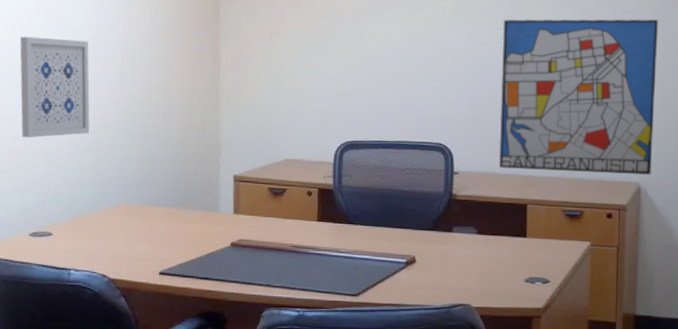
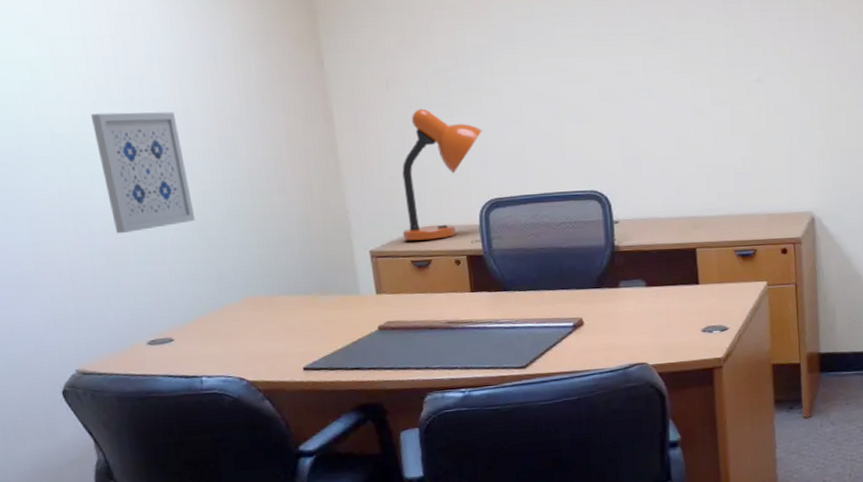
desk lamp: none [264,58,347,171] -> present [402,108,482,241]
wall art: present [498,19,658,175] -> none [649,27,825,212]

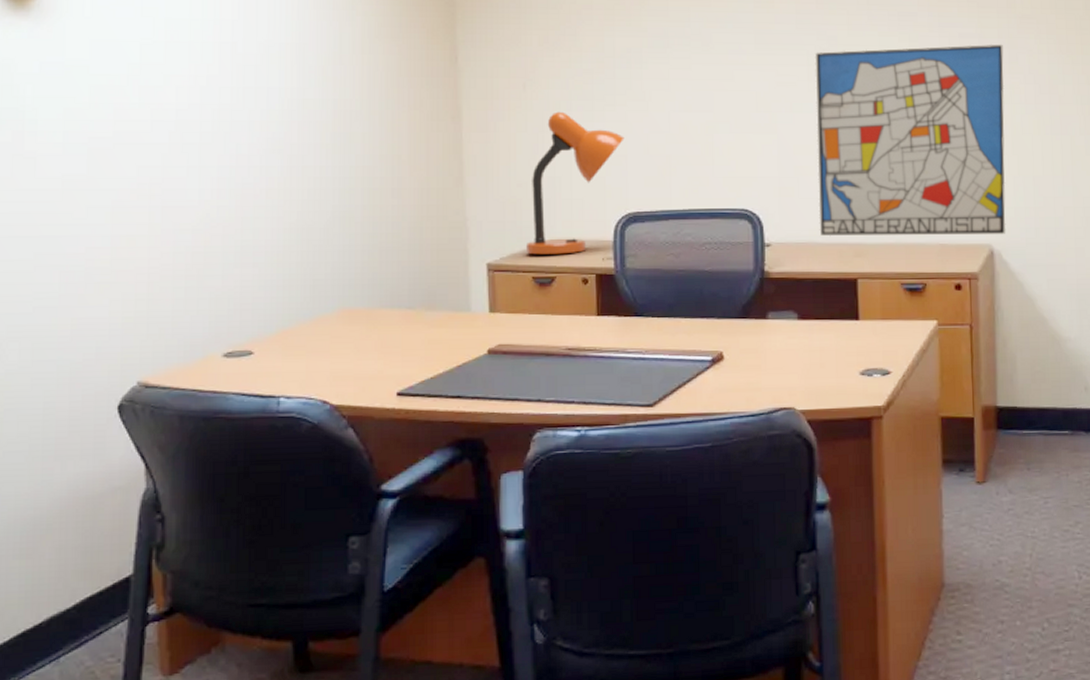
wall art: present [90,112,196,234] -> none [197,100,297,231]
wall art: none [649,27,825,212] -> present [814,45,1006,237]

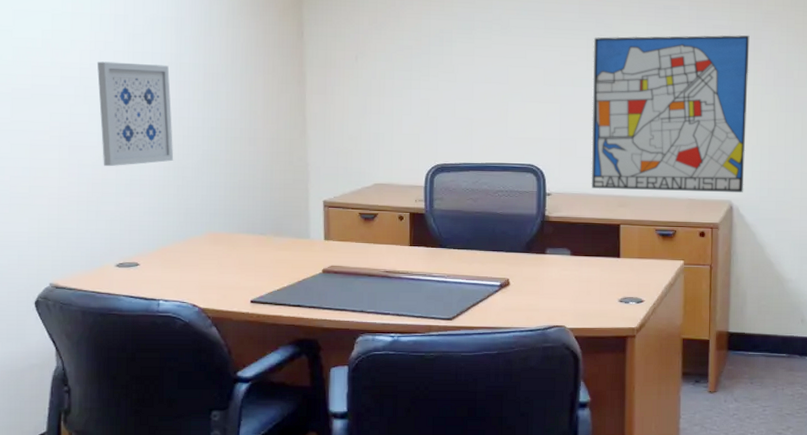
wall art: none [197,100,297,231] -> present [96,61,174,167]
desk lamp: present [525,111,625,255] -> none [354,79,436,196]

